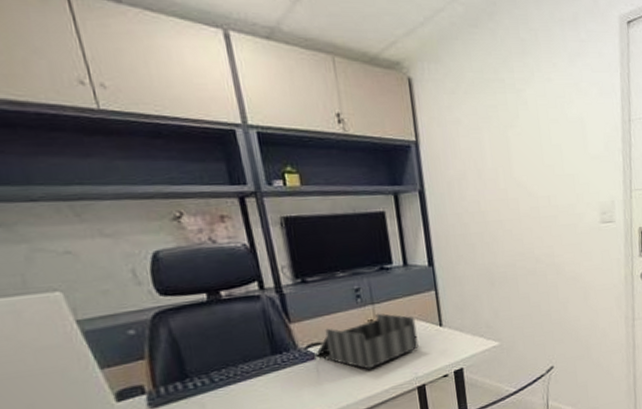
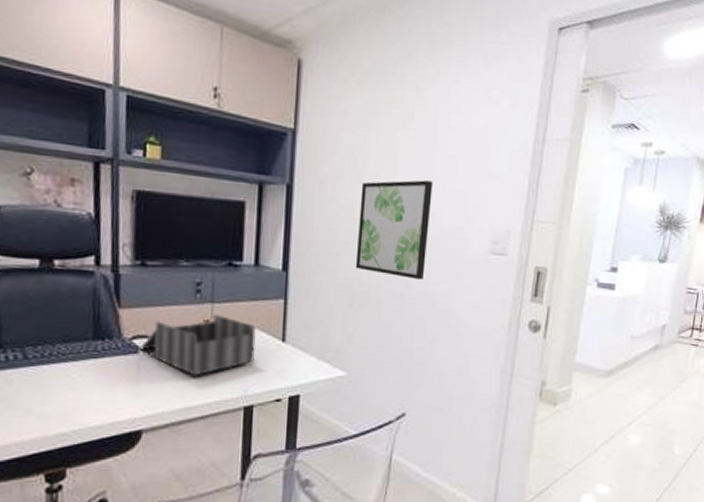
wall art: none [483,169,550,255] -> present [355,180,433,281]

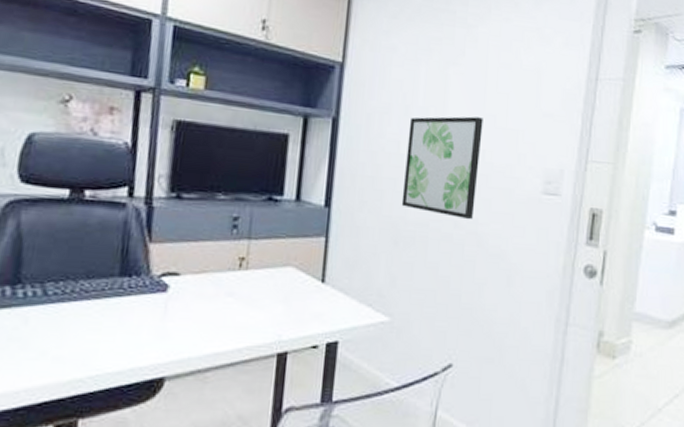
desk organizer: present [138,314,256,376] -> none [167,251,294,318]

